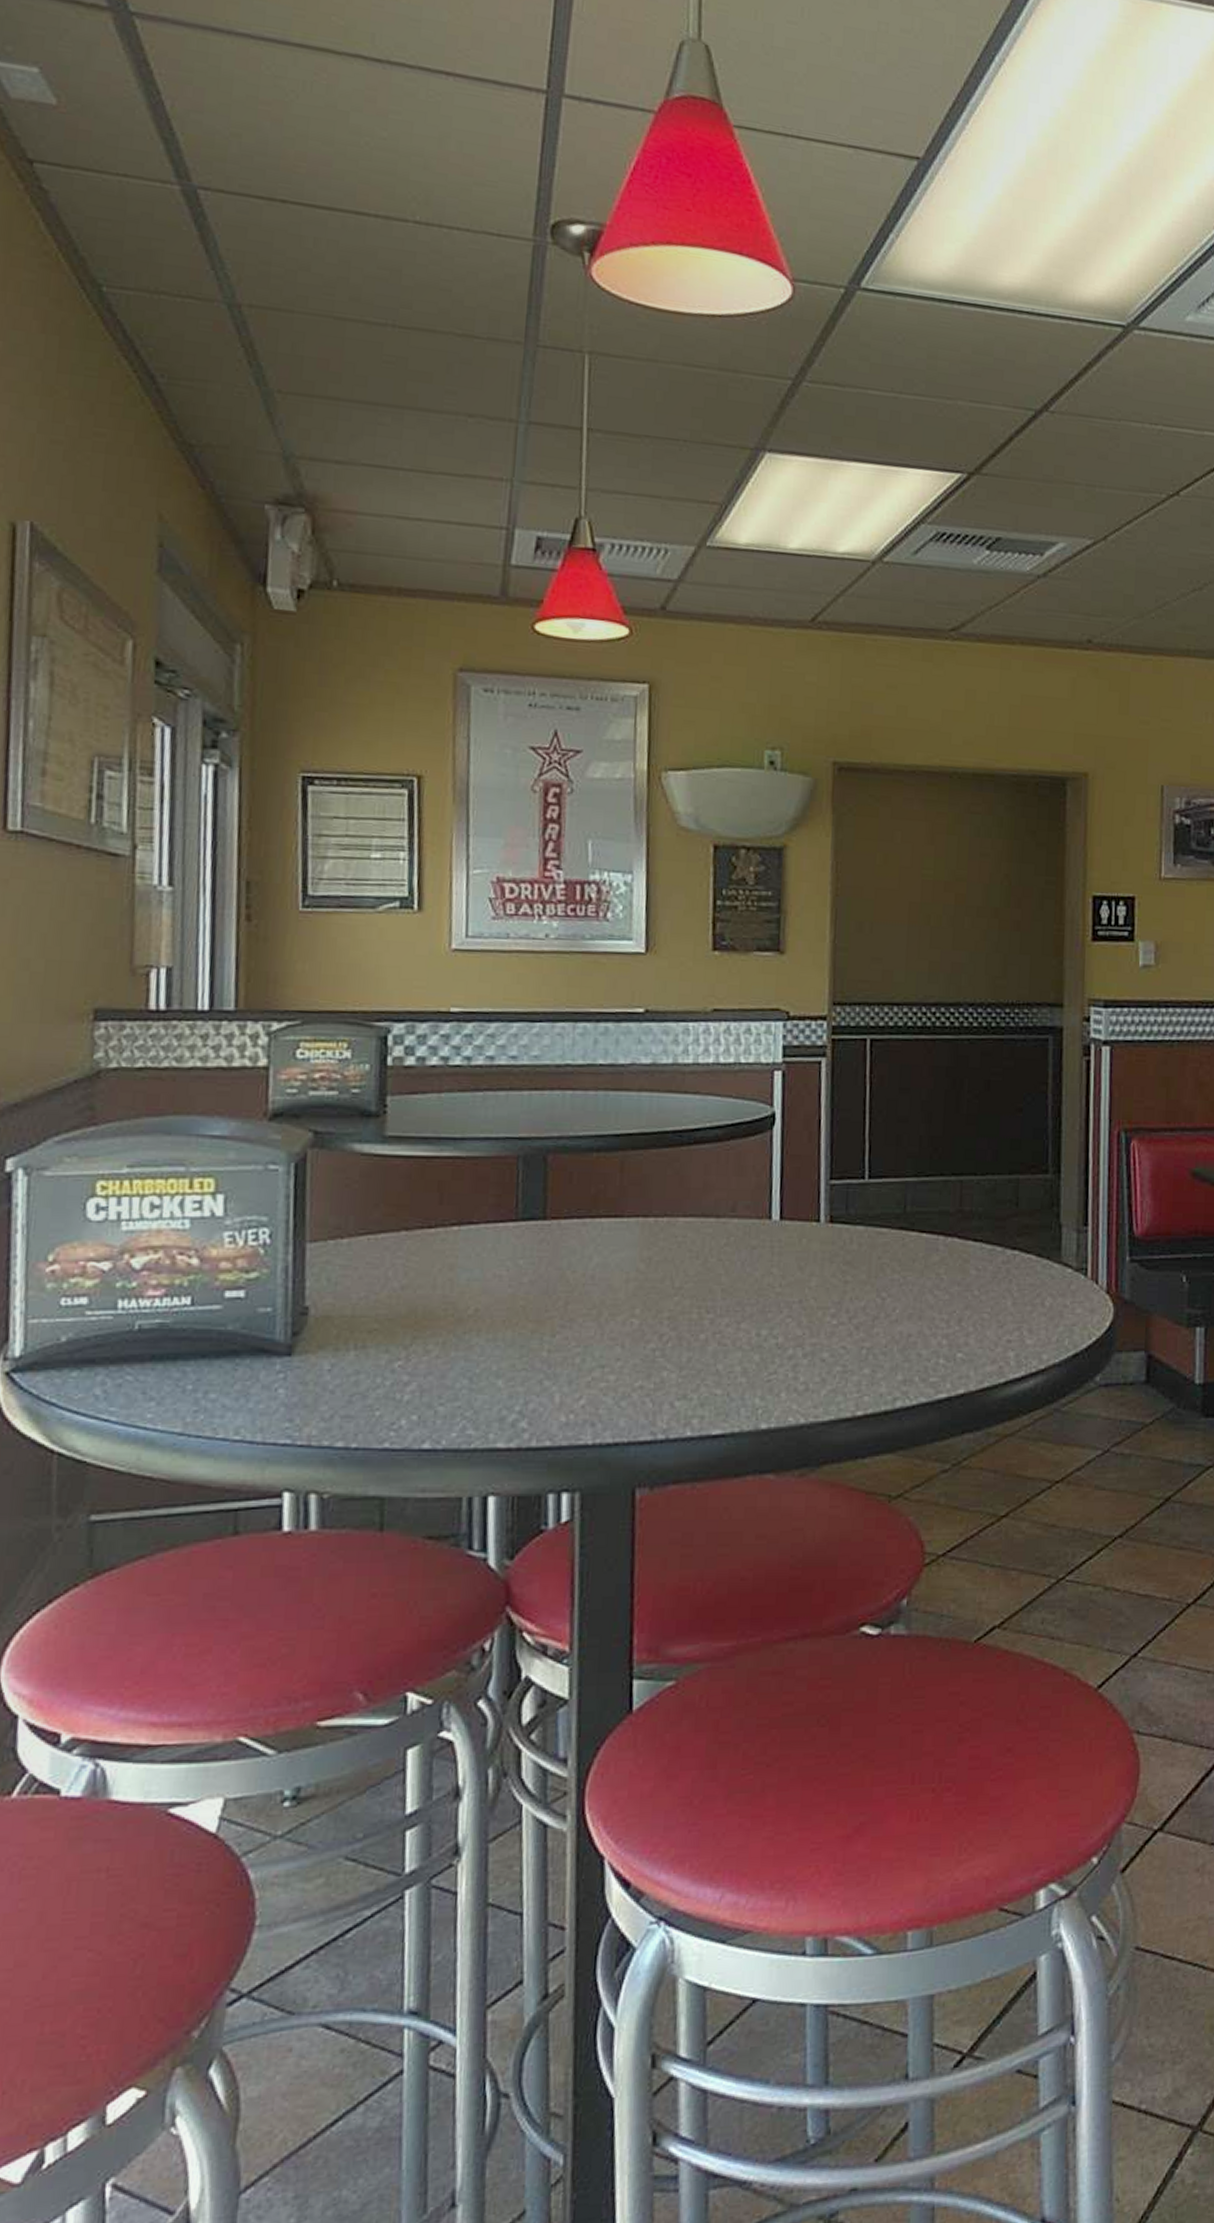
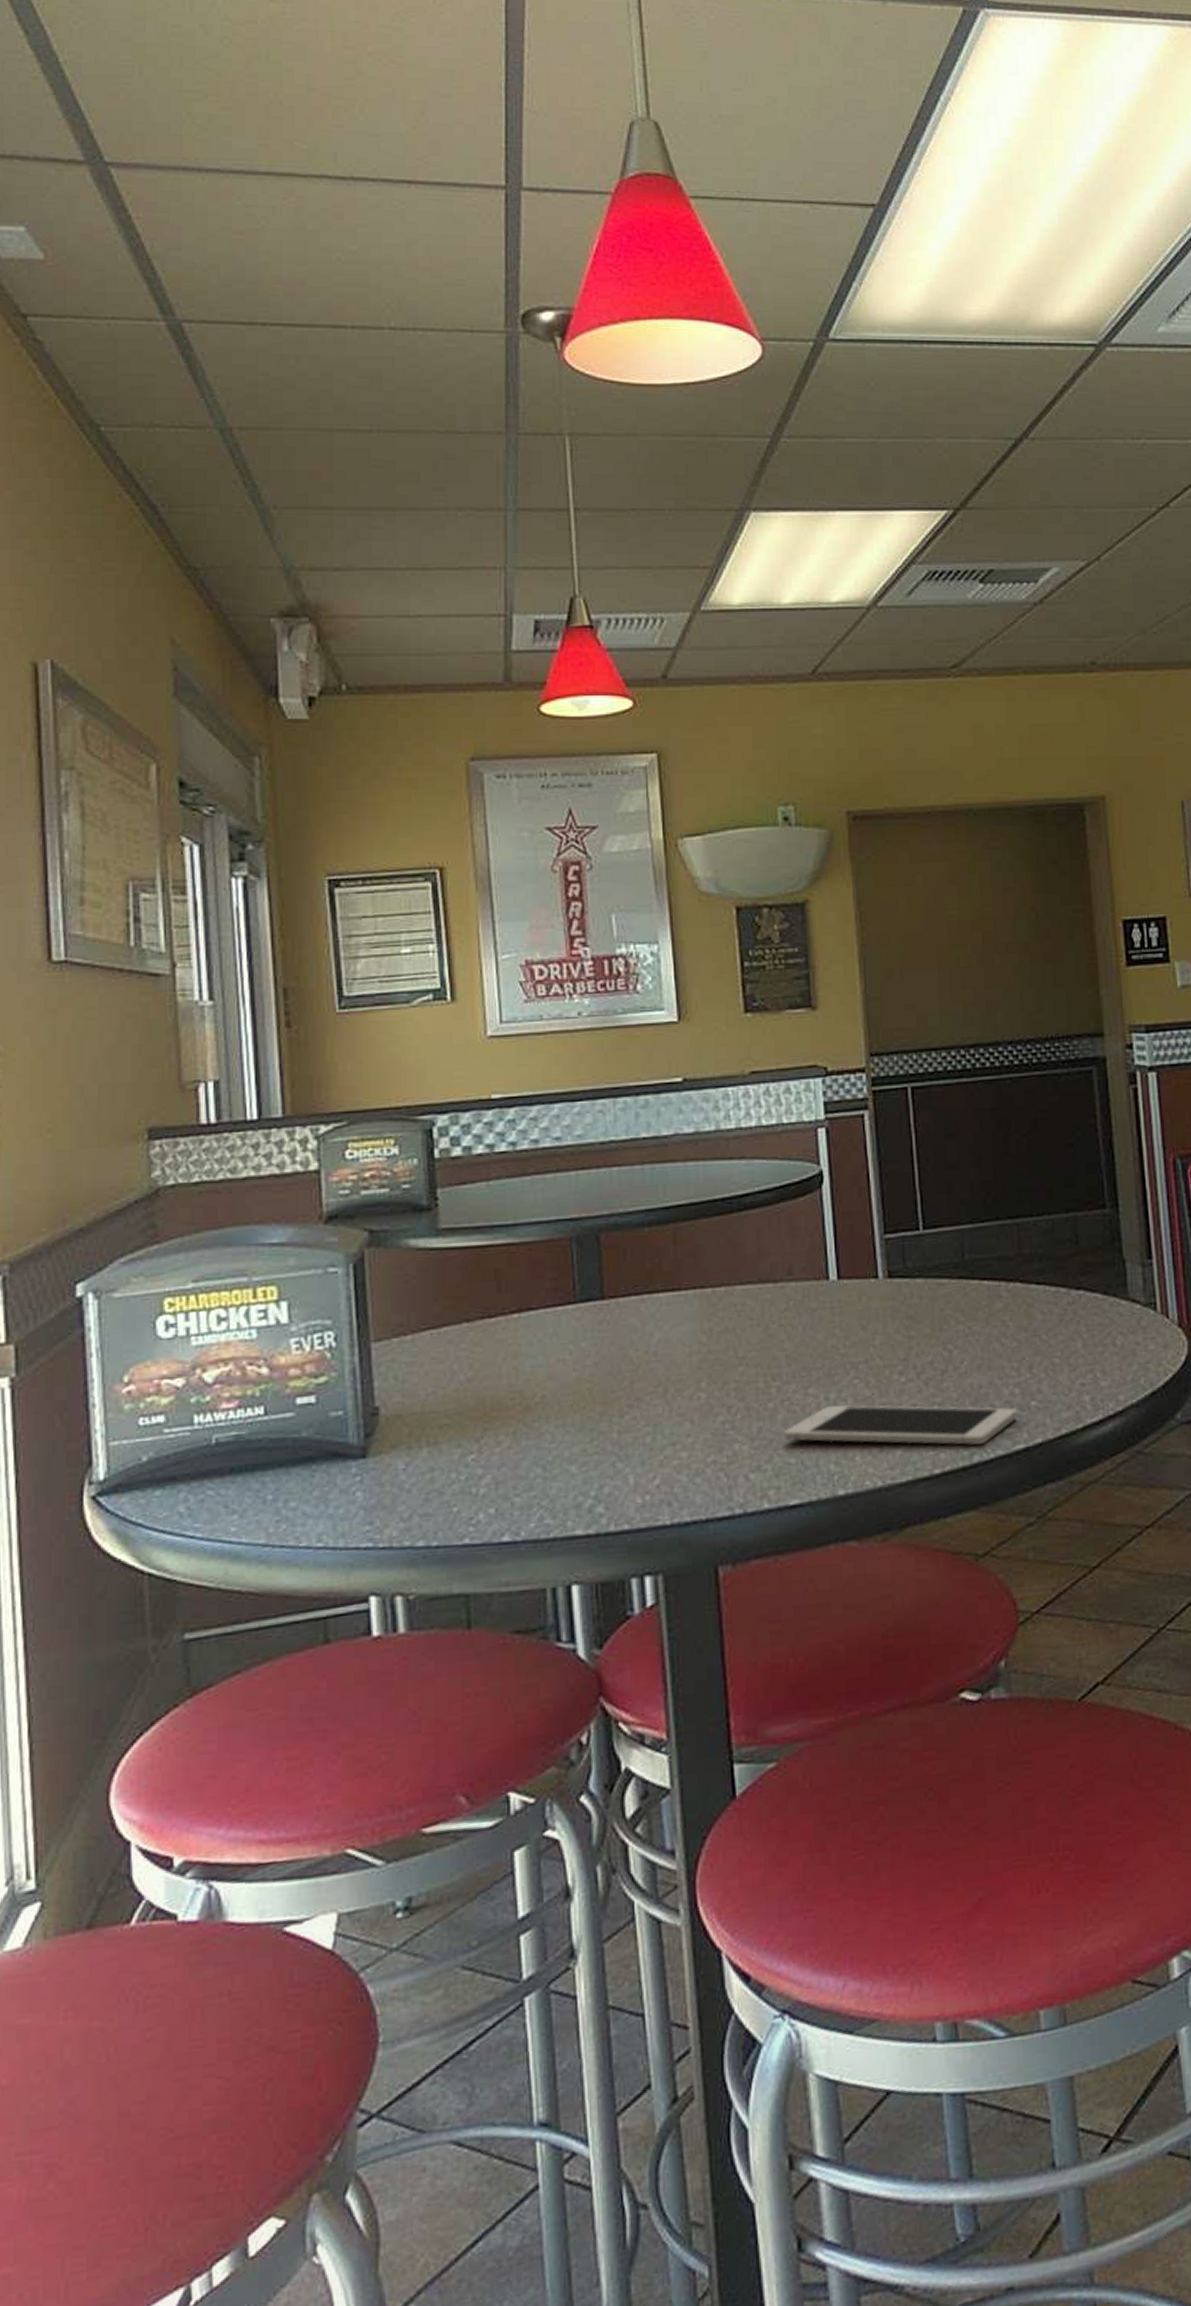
cell phone: none [712,1341,942,1392] -> present [783,1405,1017,1446]

